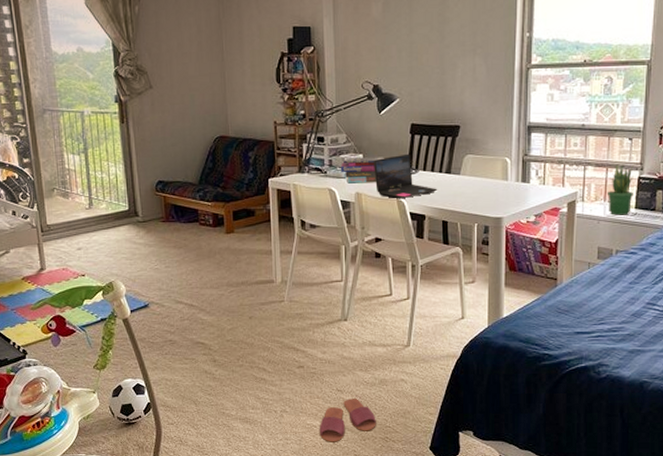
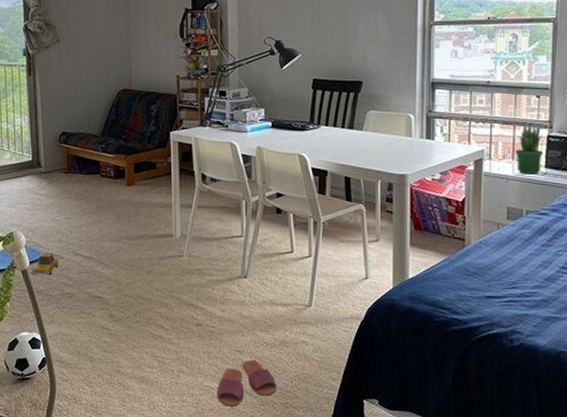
toy car: none [132,301,160,324] -> present [31,253,59,275]
books: present [340,157,384,184] -> none [241,111,286,138]
laptop: present [374,153,438,199] -> none [275,108,340,154]

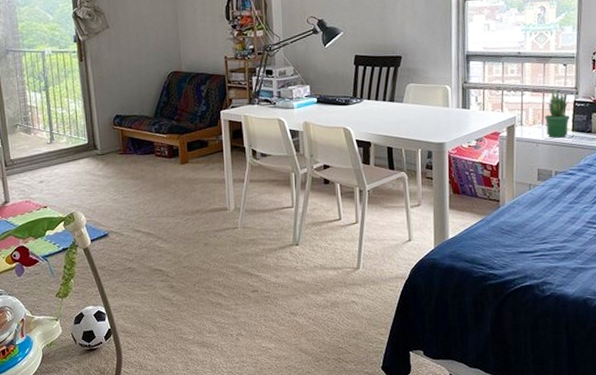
toy car: present [31,253,59,275] -> none [93,230,119,253]
slippers: present [216,360,276,407] -> none [274,321,329,364]

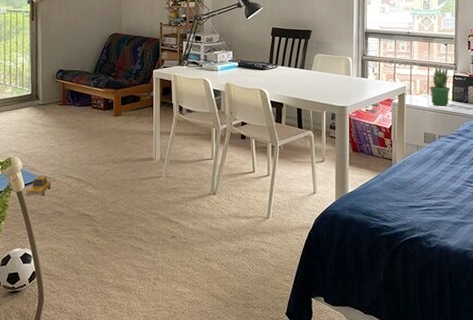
toy car: none [93,230,119,253] -> present [26,176,52,196]

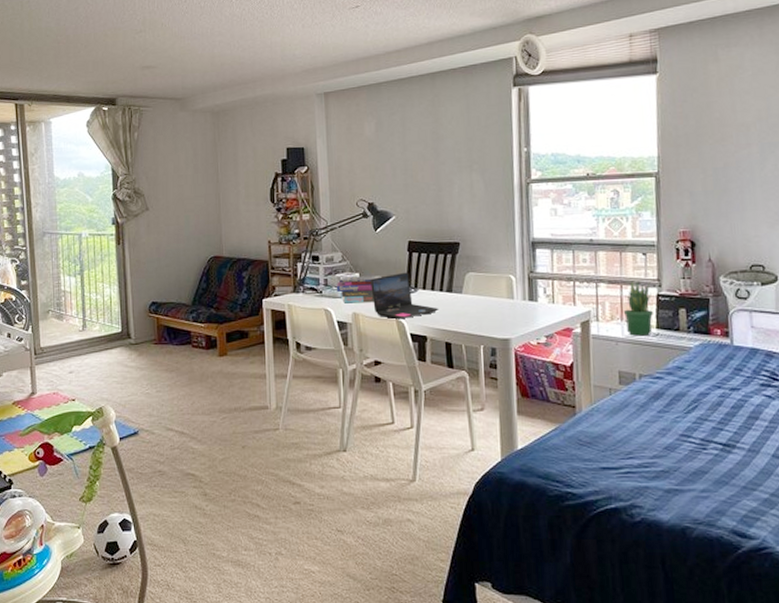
toy car: present [26,176,52,196] -> none [121,428,150,452]
books: none [213,54,250,75] -> present [336,275,381,303]
laptop: none [241,52,294,89] -> present [370,272,439,320]

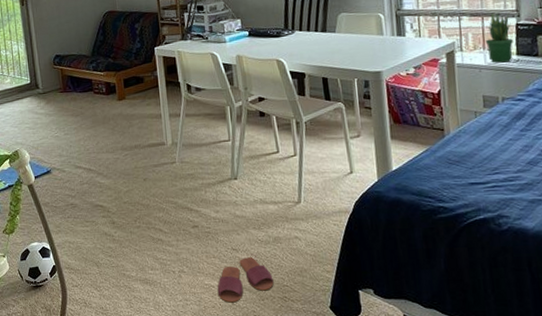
slippers: none [317,541,381,592] -> present [217,257,274,303]
books: present [336,275,381,303] -> none [220,20,261,47]
laptop: present [370,272,439,320] -> none [251,16,315,59]

